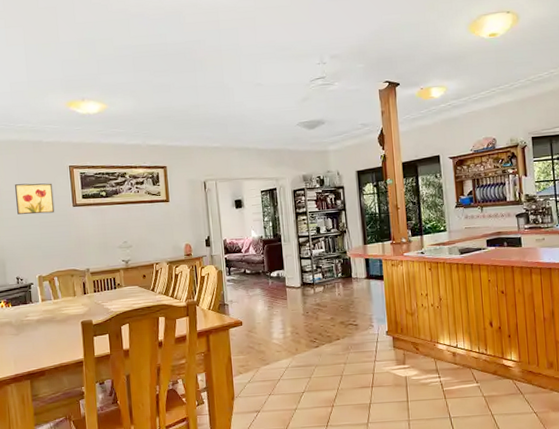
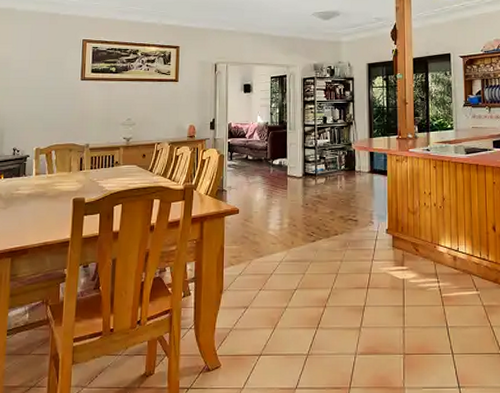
wall art: present [14,183,55,215] -> none [24,54,64,85]

